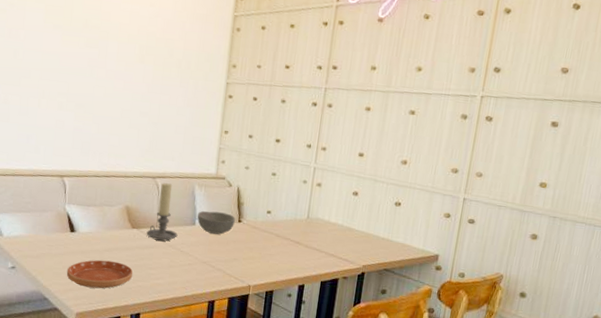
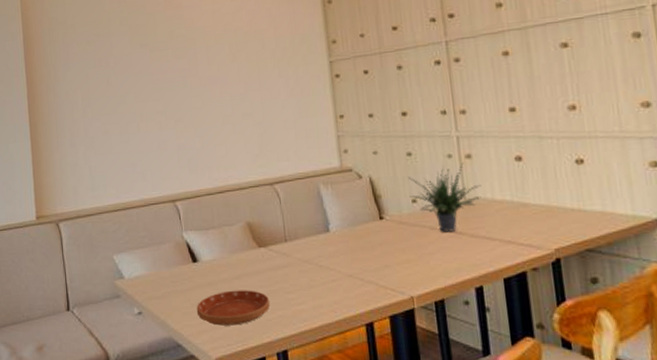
candle holder: present [146,183,178,241] -> none [275,188,312,257]
bowl: present [197,211,235,235] -> none [329,211,376,239]
potted plant: none [266,189,323,241] -> present [409,162,482,232]

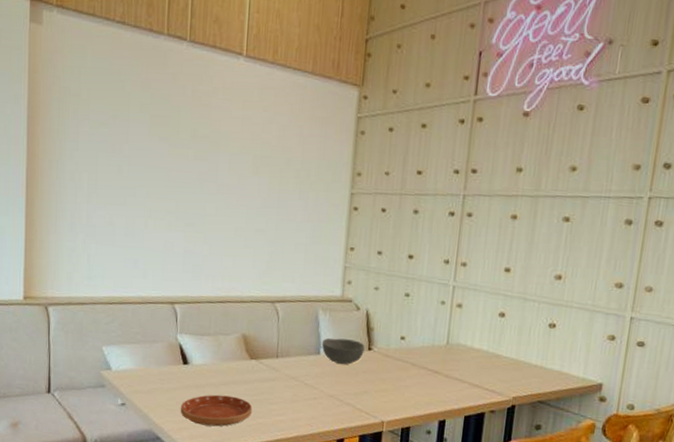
bowl: none [329,211,376,239] -> present [321,338,365,365]
potted plant: present [409,162,482,232] -> none [399,310,465,371]

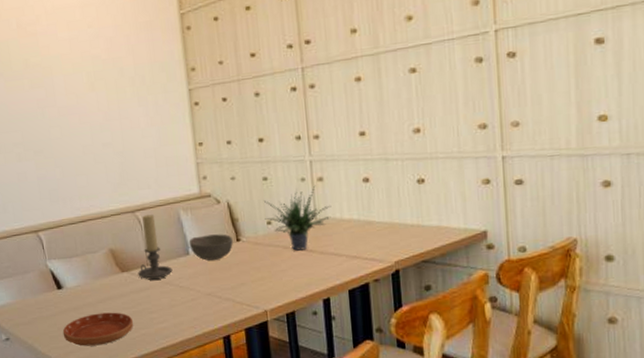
candle holder: none [266,308,301,373] -> present [138,214,173,280]
potted plant: none [399,310,465,371] -> present [264,185,332,251]

